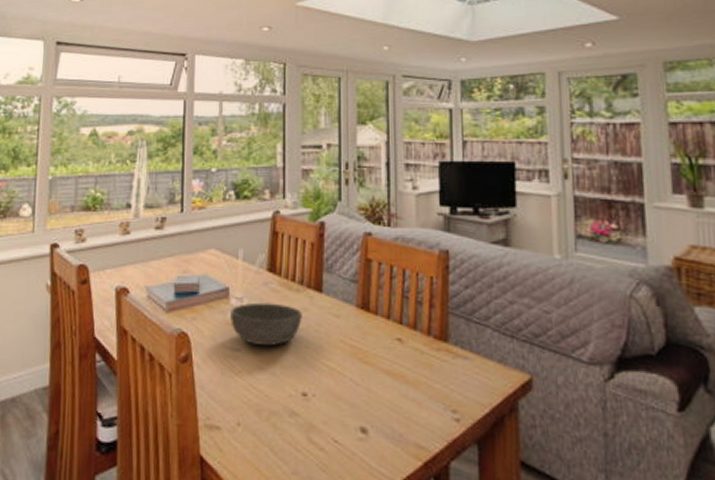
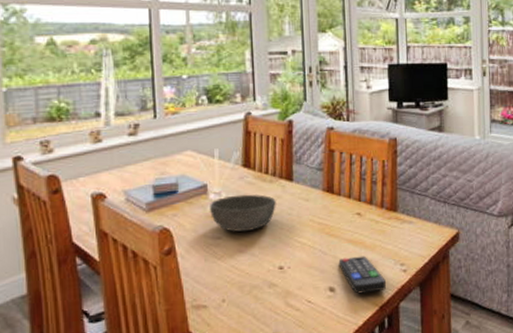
remote control: none [373,392,432,443] -> present [338,256,386,294]

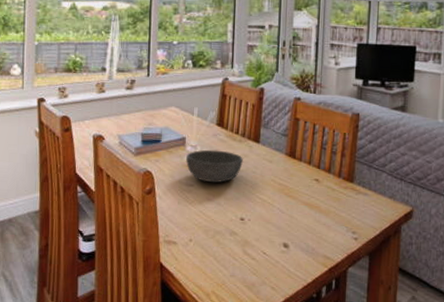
remote control: present [338,256,386,294] -> none [294,218,336,254]

